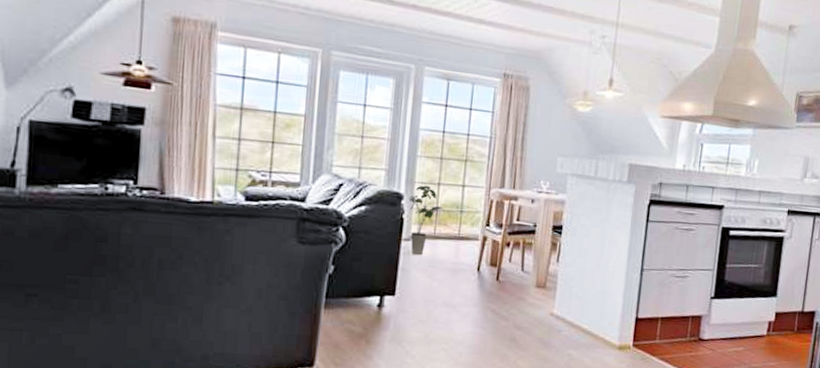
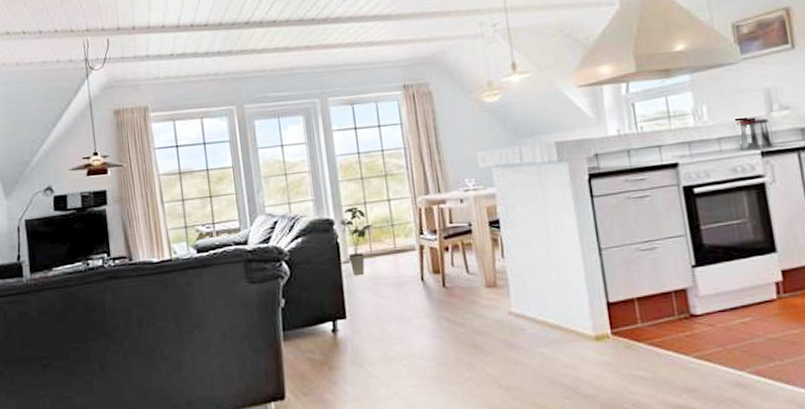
jar: none [774,180,802,209] -> present [737,118,776,151]

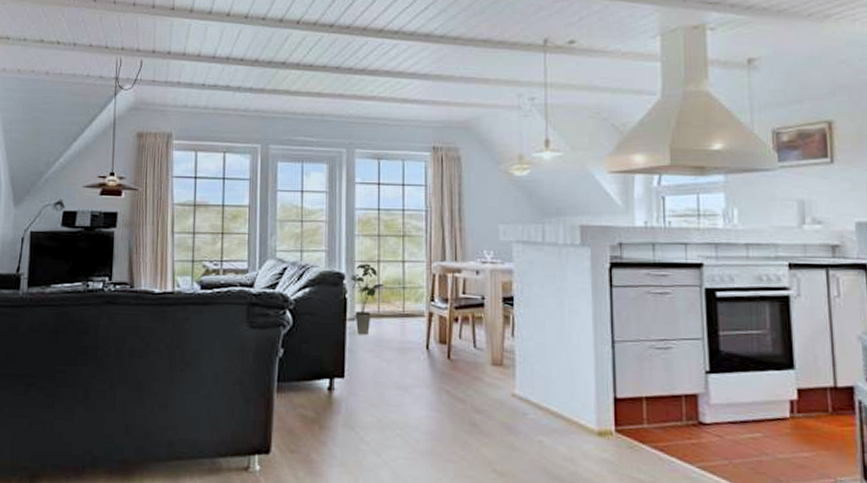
jar: present [737,118,776,151] -> none [767,230,804,261]

